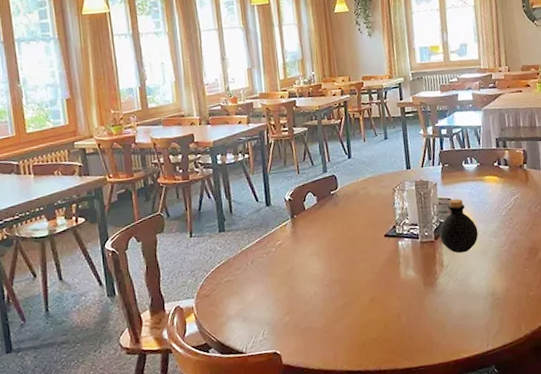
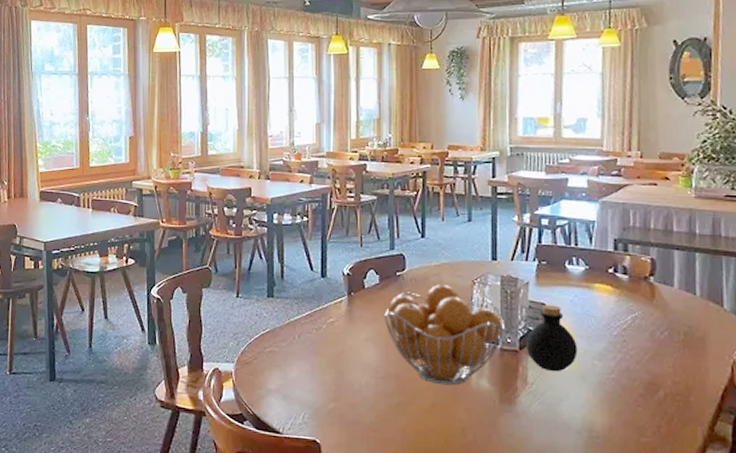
fruit basket: none [324,196,423,282] -> present [384,284,506,386]

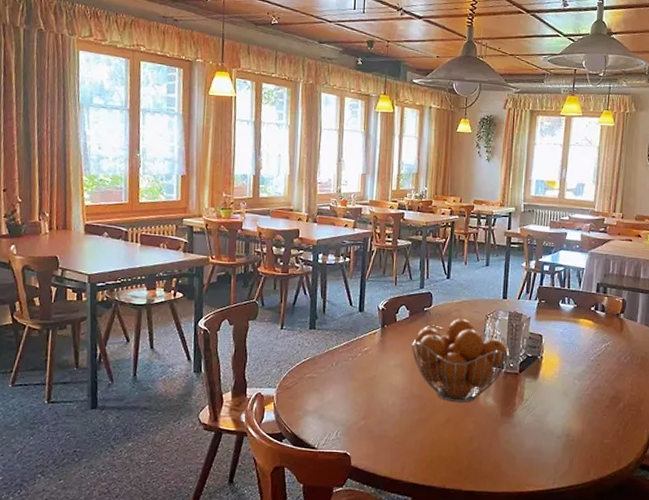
bottle: present [525,305,578,372] -> none [524,336,564,390]

